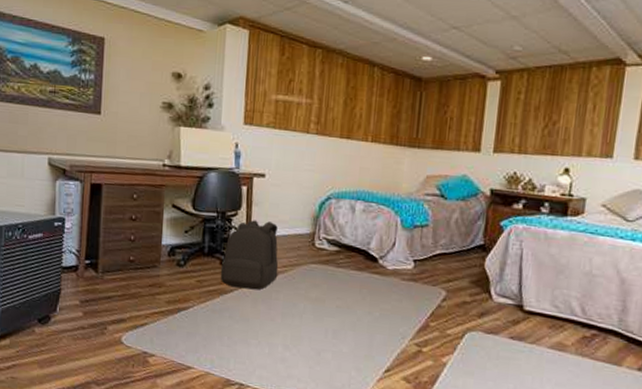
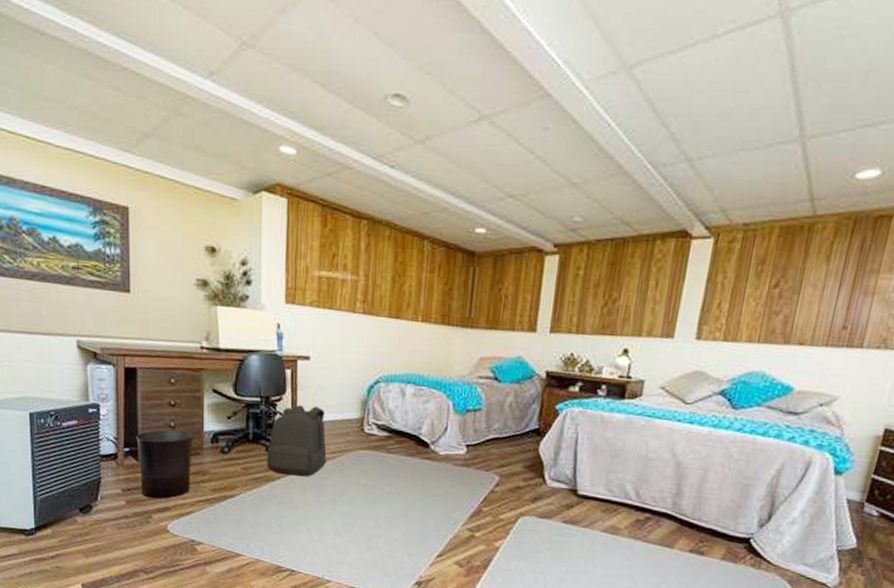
waste bin: none [97,243,153,310] -> present [136,429,194,499]

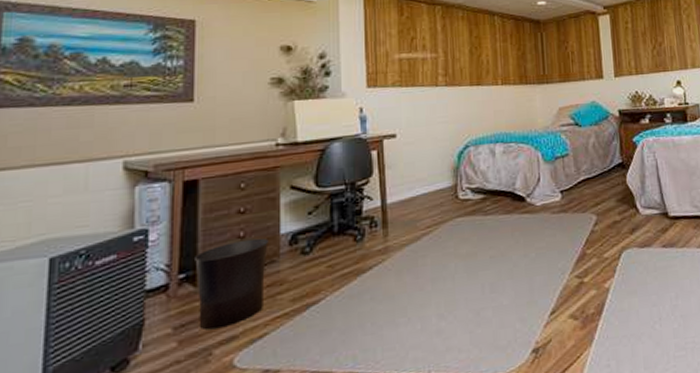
backpack: present [266,405,327,477] -> none [355,182,422,264]

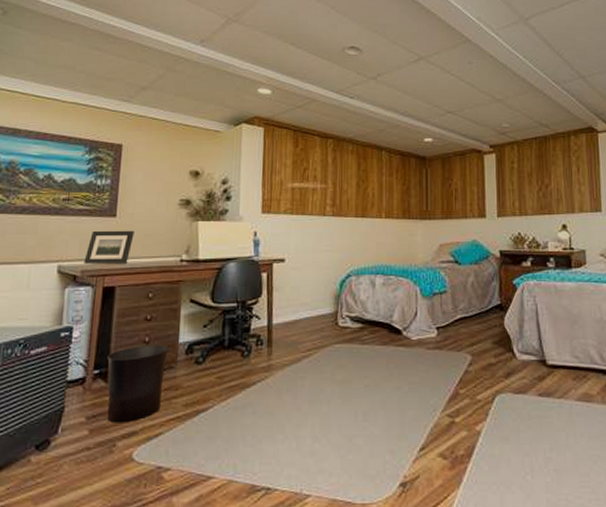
picture frame: none [157,115,218,157] -> present [84,230,134,264]

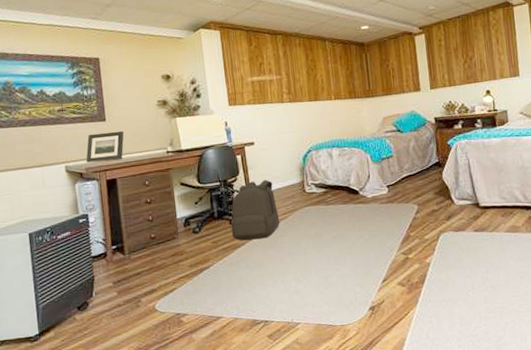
waste bin: present [107,345,169,423] -> none [121,221,171,285]
backpack: none [241,306,303,380] -> present [231,180,280,241]

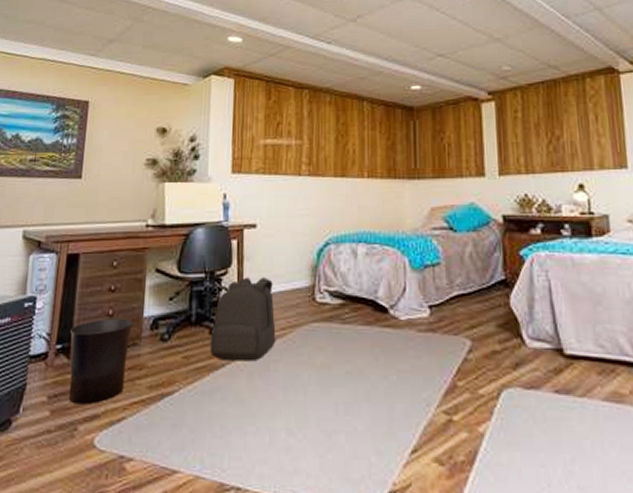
picture frame: present [86,130,124,163] -> none [49,192,100,229]
waste bin: none [121,221,171,285] -> present [68,318,133,405]

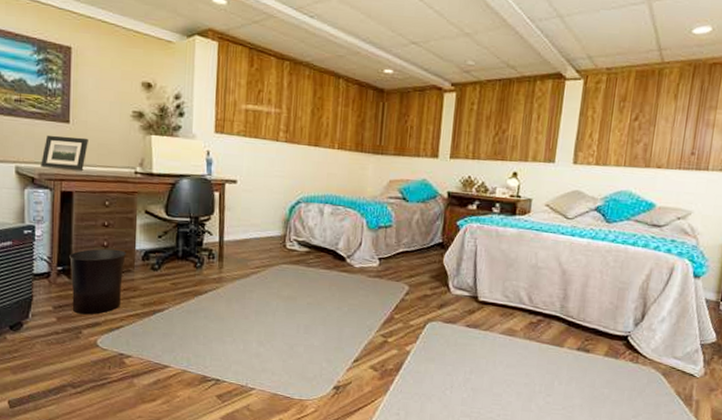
picture frame: none [49,192,100,229] -> present [41,135,88,170]
backpack: present [209,277,276,362] -> none [194,224,252,291]

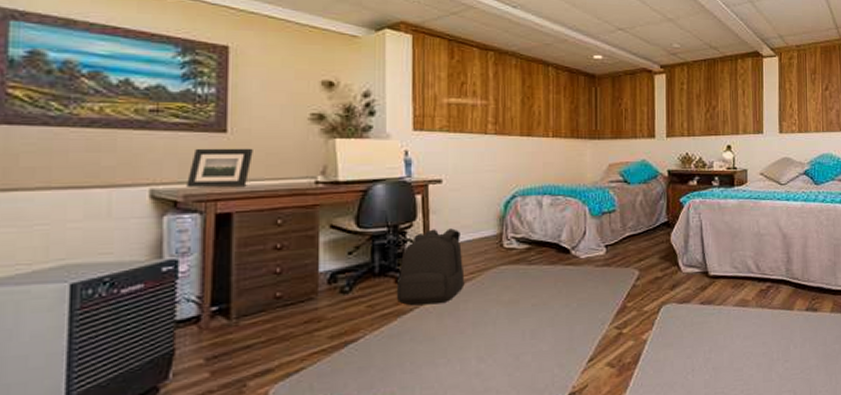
waste bin: present [69,248,126,315] -> none [228,275,306,362]
backpack: none [194,224,252,291] -> present [396,228,465,306]

